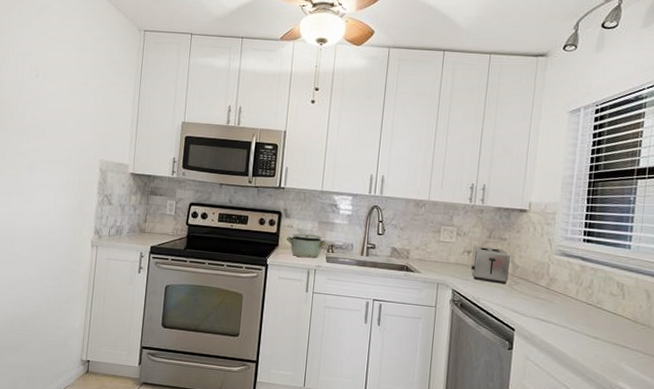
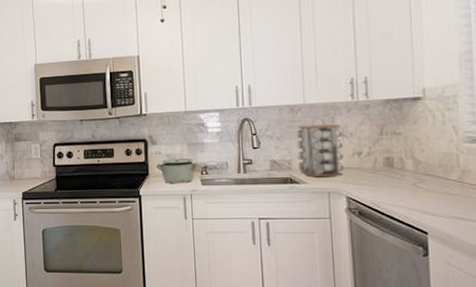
spice rack: none [415,213,457,271] -> present [296,116,344,178]
toaster: present [470,245,510,285] -> none [363,144,411,184]

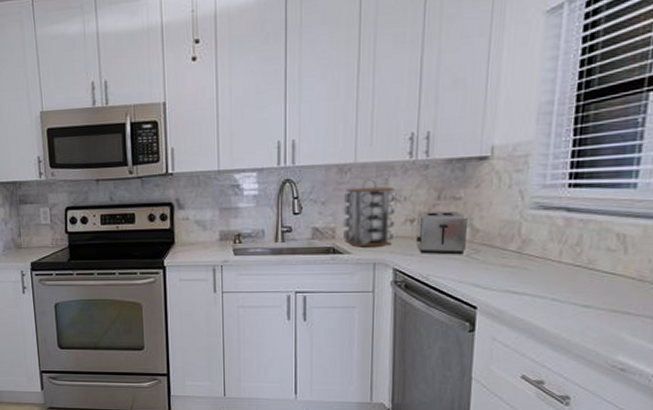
saucepan: present [155,158,200,184] -> none [182,224,233,254]
toaster: none [363,144,411,184] -> present [415,210,467,255]

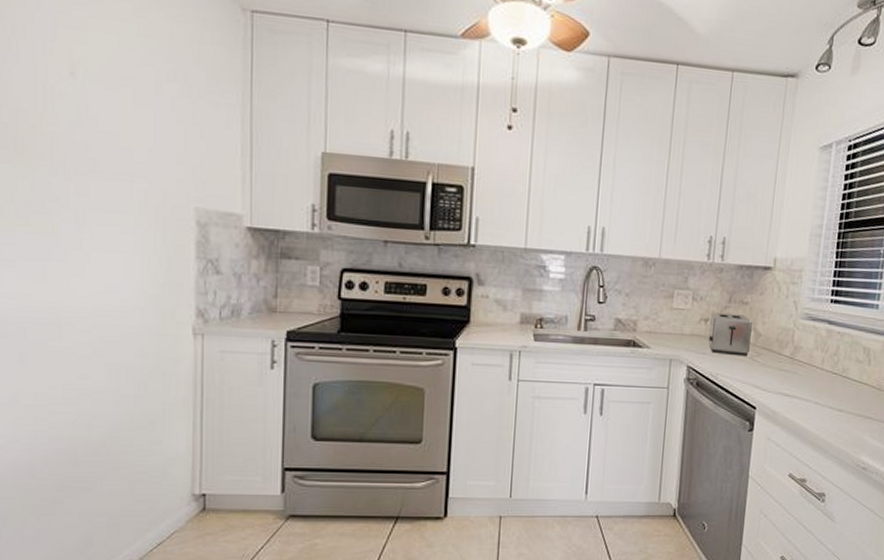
spice rack: present [342,178,395,247] -> none [644,274,693,344]

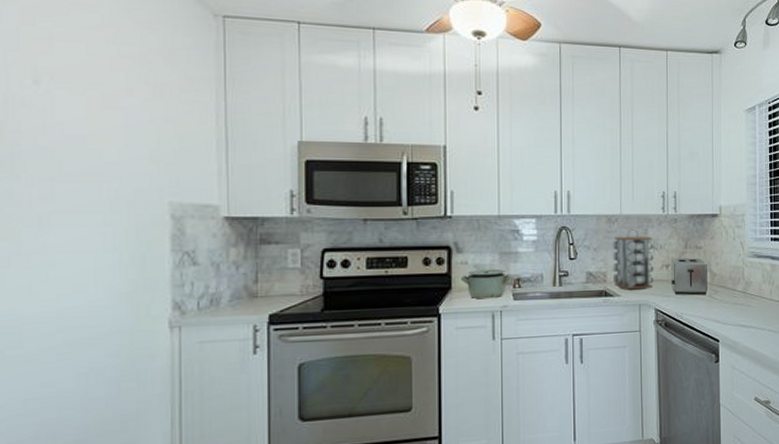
saucepan: none [479,305,535,337] -> present [460,268,512,300]
spice rack: none [644,274,693,344] -> present [612,228,654,290]

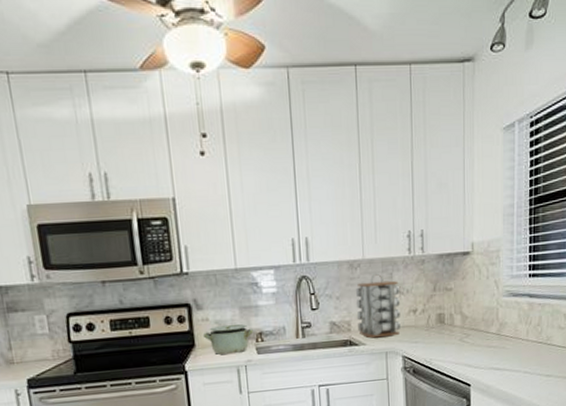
toaster: present [670,257,708,296] -> none [418,300,458,341]

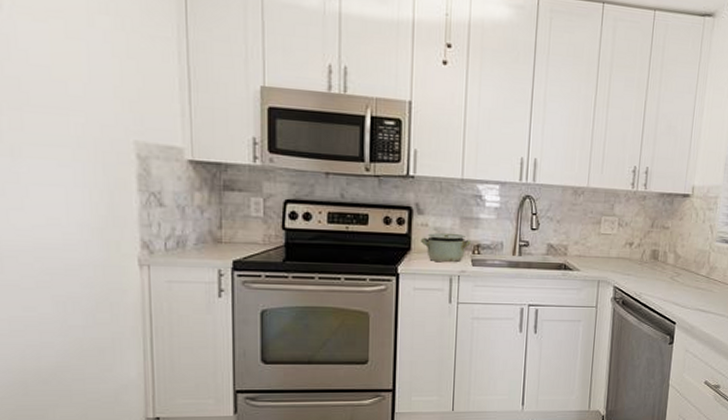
spice rack: present [355,273,401,339] -> none [574,202,619,266]

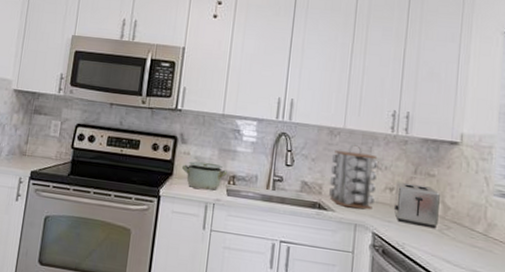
spice rack: none [574,202,619,266] -> present [329,143,378,210]
toaster: none [632,236,673,277] -> present [393,181,440,229]

